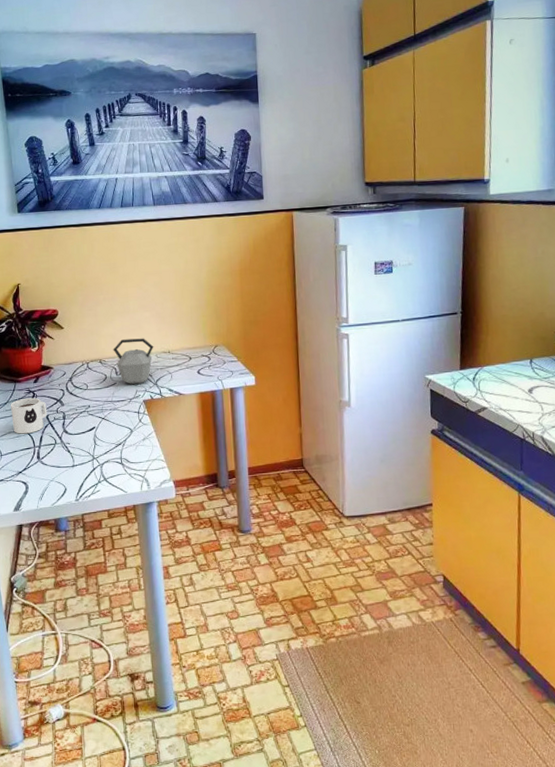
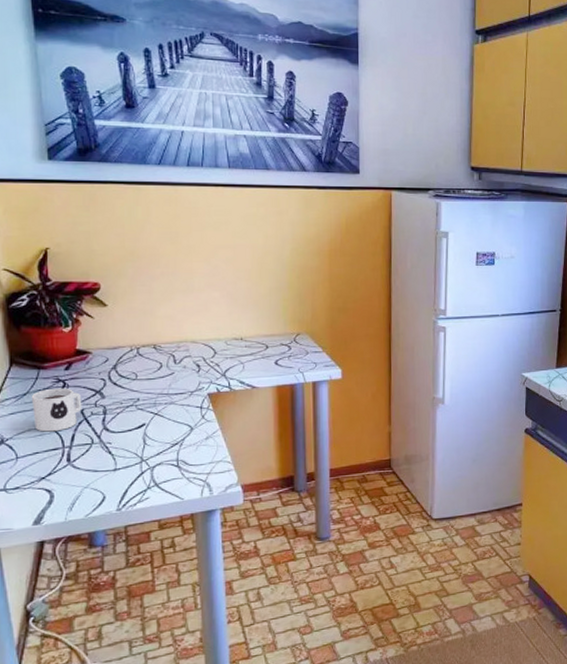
kettle: present [113,338,154,384] -> none [171,321,223,375]

